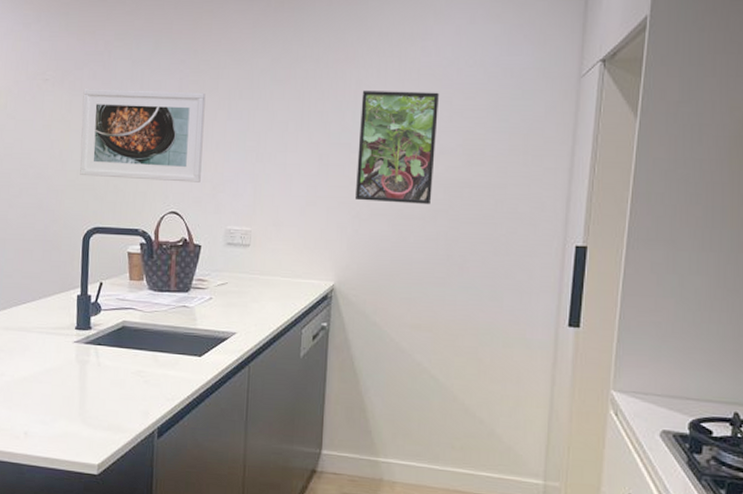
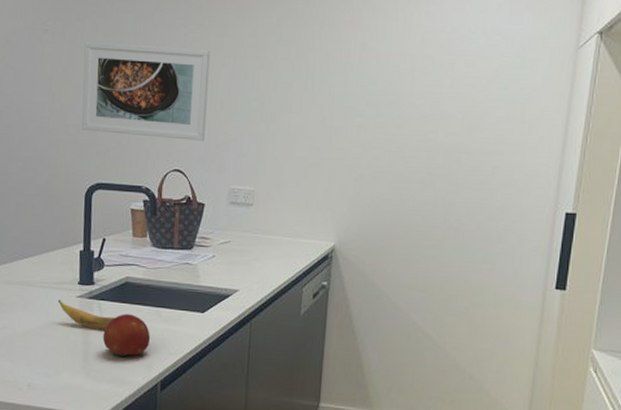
banana: none [55,345,112,376] -> present [58,300,115,330]
fruit: none [99,359,147,404] -> present [102,314,150,358]
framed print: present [356,91,439,204] -> none [358,54,442,169]

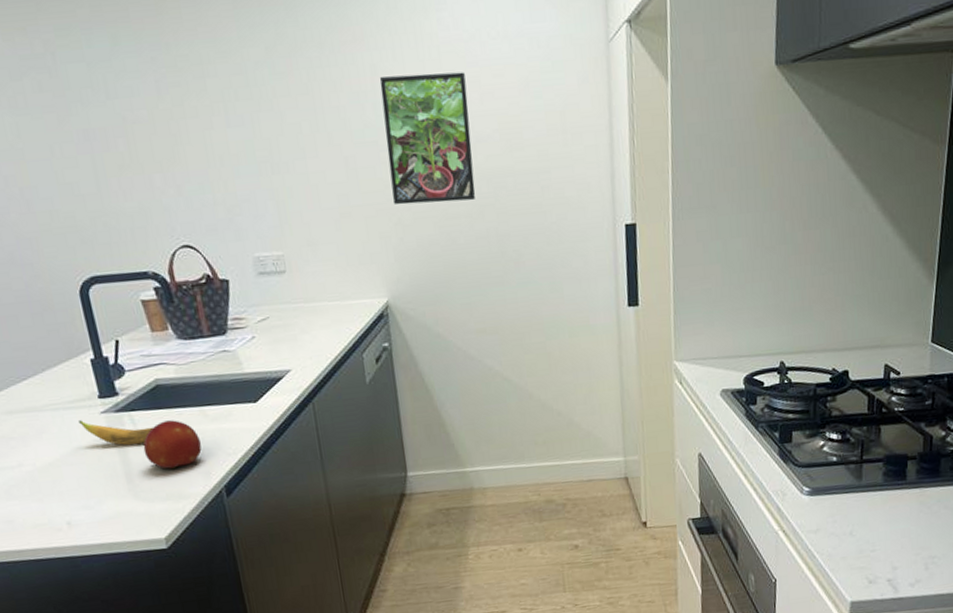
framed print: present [81,41,210,141] -> none [30,96,211,217]
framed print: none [358,54,442,169] -> present [379,72,475,205]

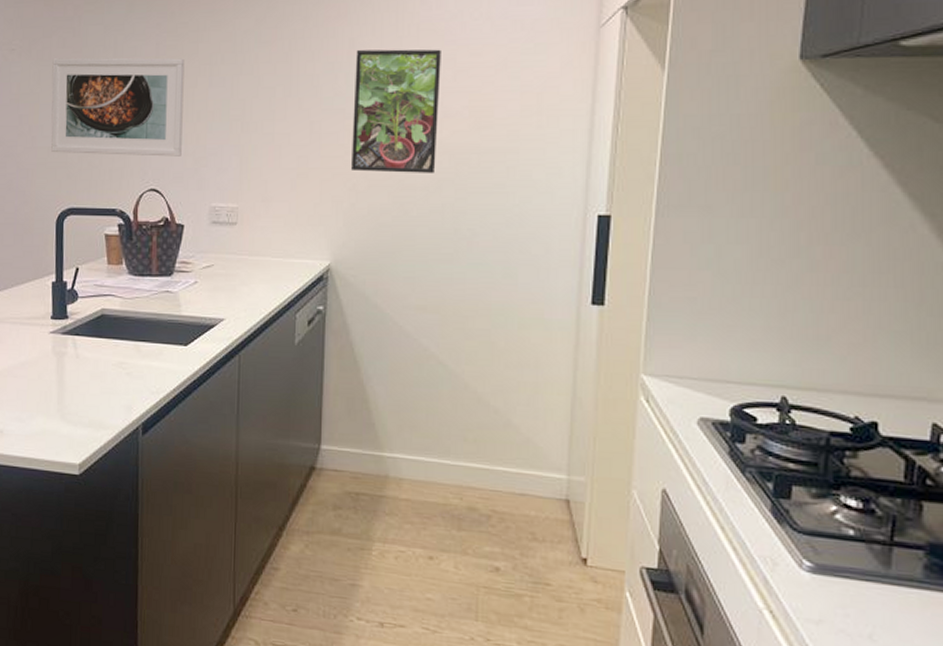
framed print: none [30,96,211,217] -> present [51,58,185,157]
banana: present [79,420,154,446] -> none [30,337,91,369]
fruit: present [143,420,202,470] -> none [78,350,129,398]

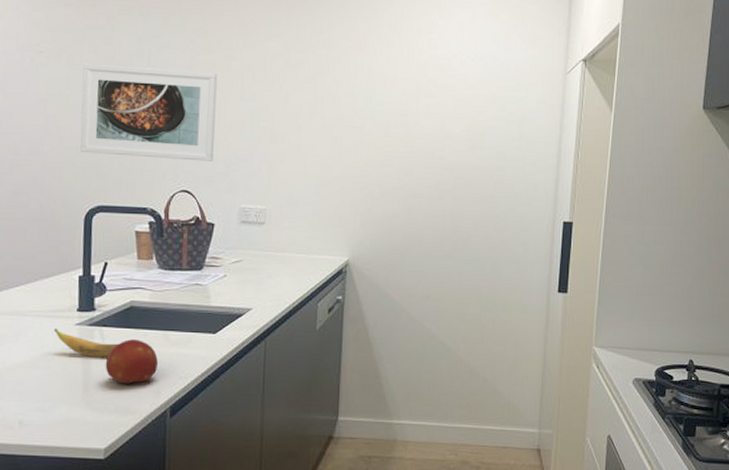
banana: none [30,337,91,369] -> present [54,329,119,358]
fruit: none [78,350,129,398] -> present [105,339,158,385]
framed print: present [352,49,441,173] -> none [368,78,444,184]

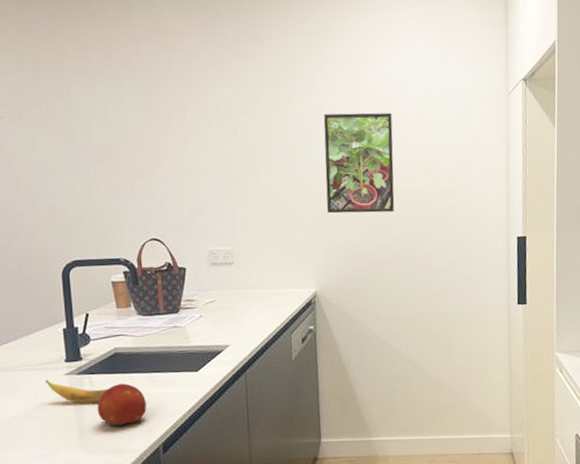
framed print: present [80,63,218,161] -> none [44,123,178,212]
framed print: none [368,78,444,184] -> present [323,112,395,214]

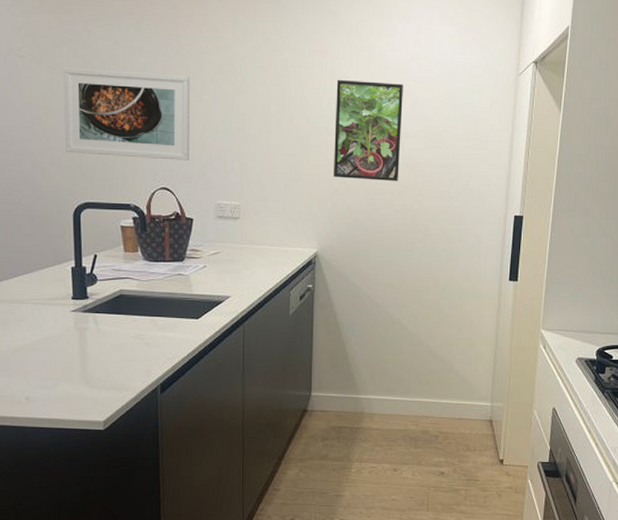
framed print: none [44,123,178,212] -> present [64,67,190,161]
banana: present [46,380,108,404] -> none [52,315,111,341]
fruit: present [97,383,146,427] -> none [100,324,147,365]

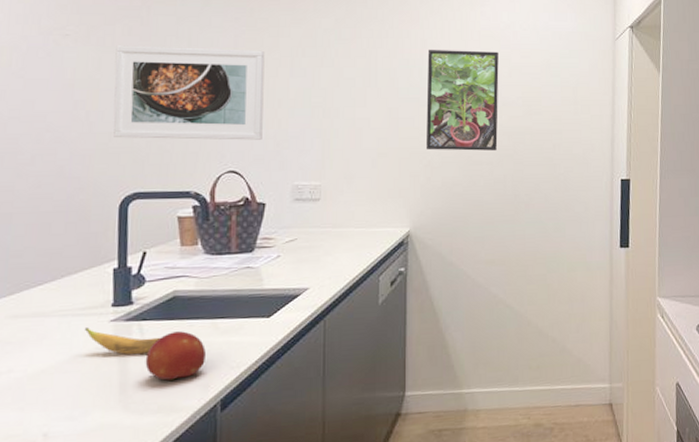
banana: none [52,315,111,341] -> present [85,327,161,355]
fruit: none [100,324,147,365] -> present [145,331,206,382]

